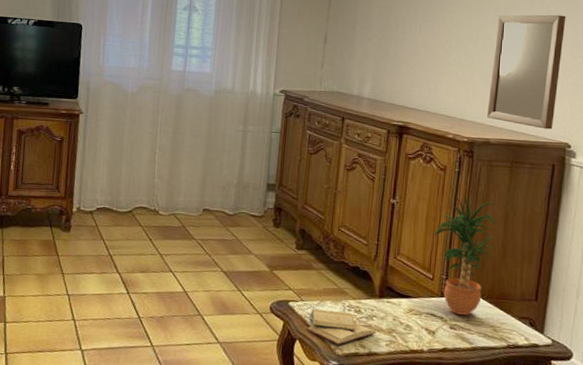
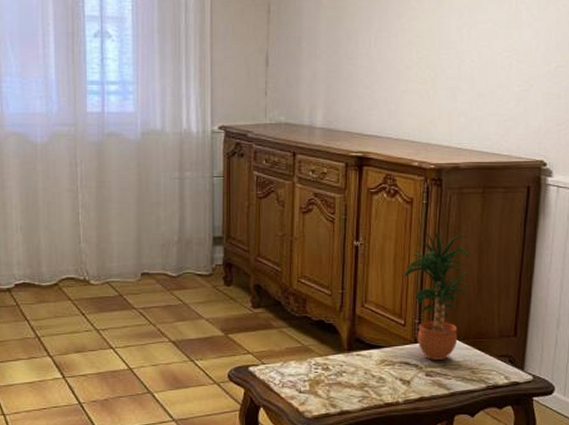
diary: present [306,308,376,345] -> none [271,370,347,407]
home mirror: present [487,14,566,130] -> none [455,14,537,147]

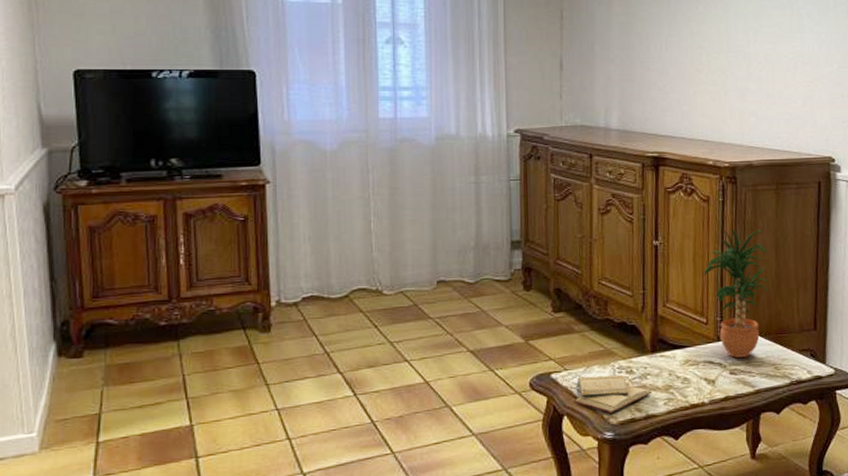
diary: none [271,370,347,407] -> present [574,375,652,414]

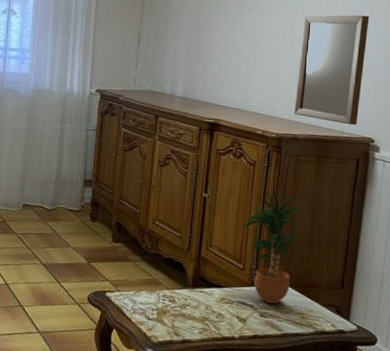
diary: present [574,375,652,414] -> none [123,298,189,333]
home mirror: none [746,18,818,144] -> present [294,15,369,125]

